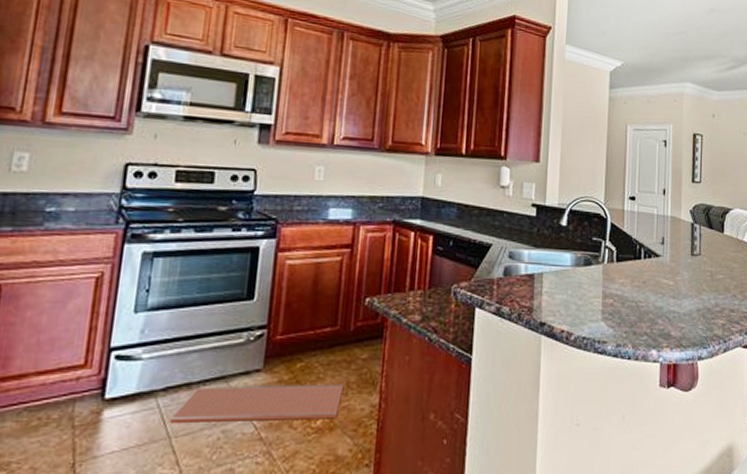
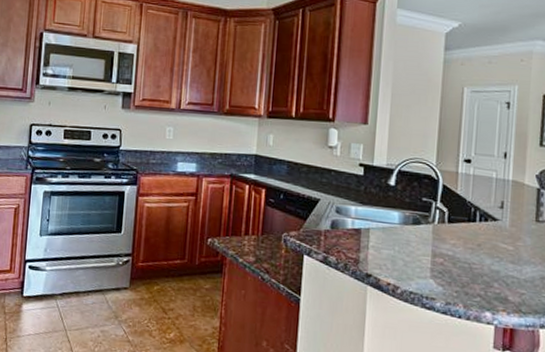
door mat: present [171,385,344,423] -> none [66,295,191,334]

